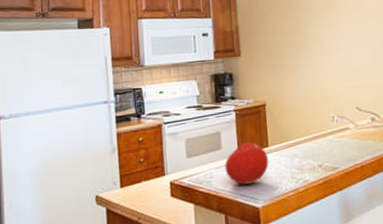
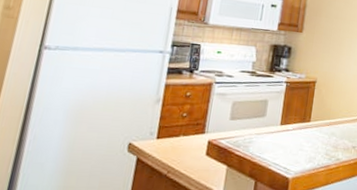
fruit: present [225,141,269,185] -> none [264,112,308,155]

